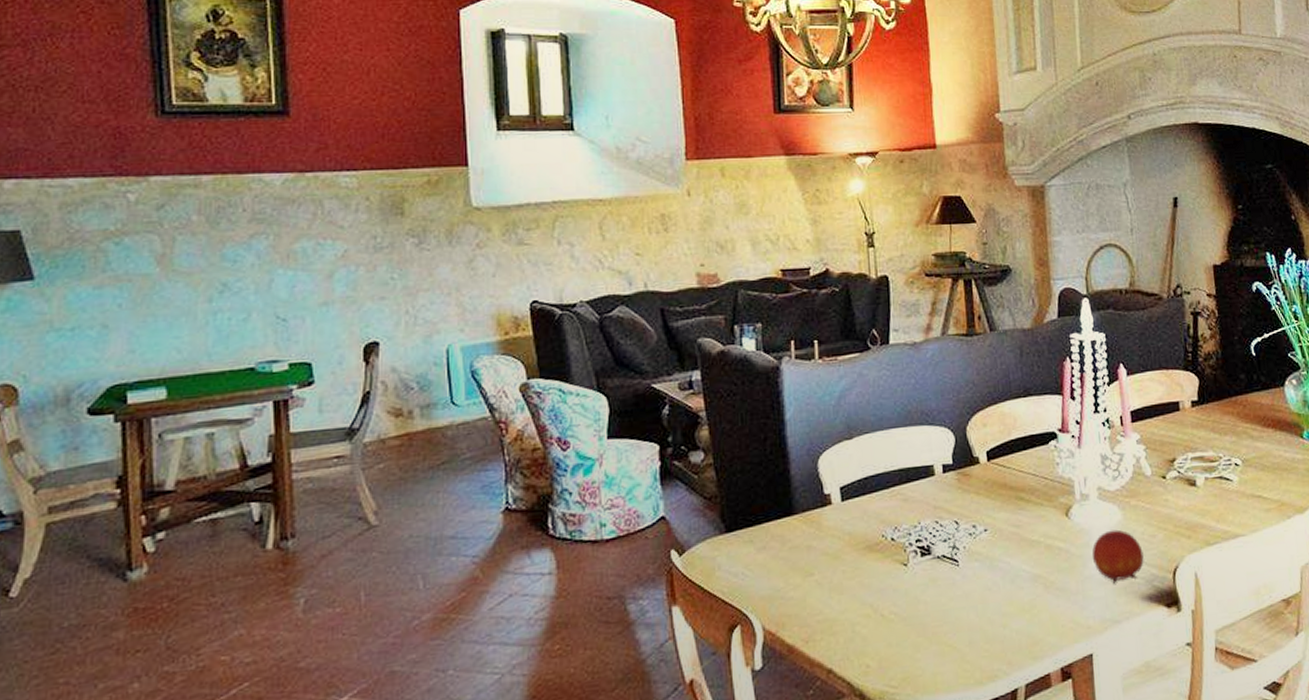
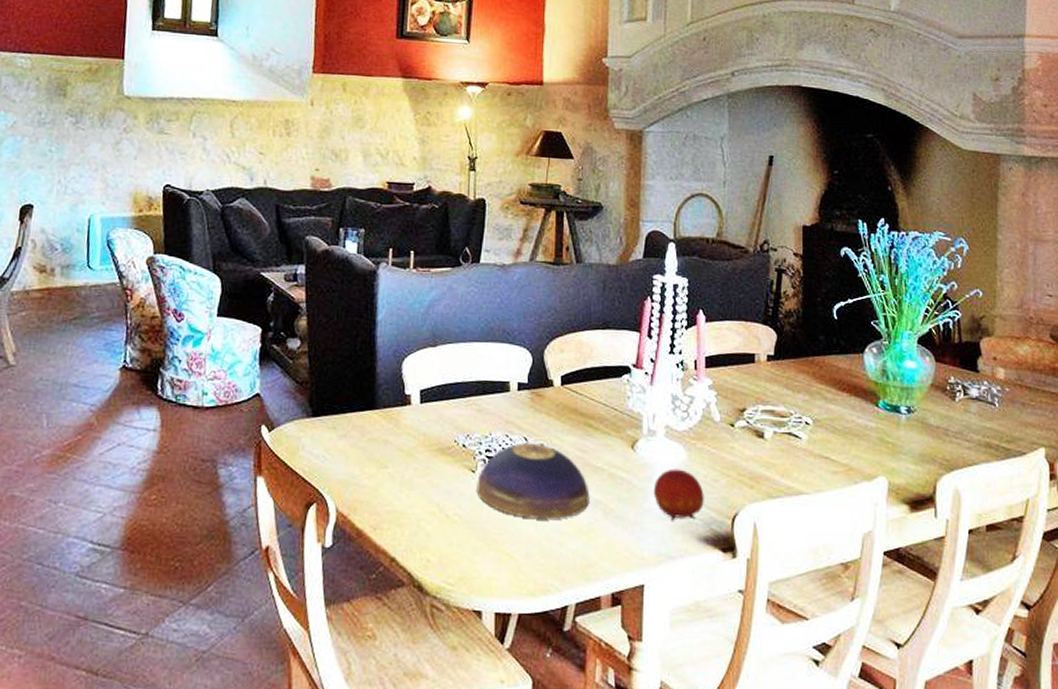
decorative bowl: none [910,525,1029,605] -> present [476,443,590,519]

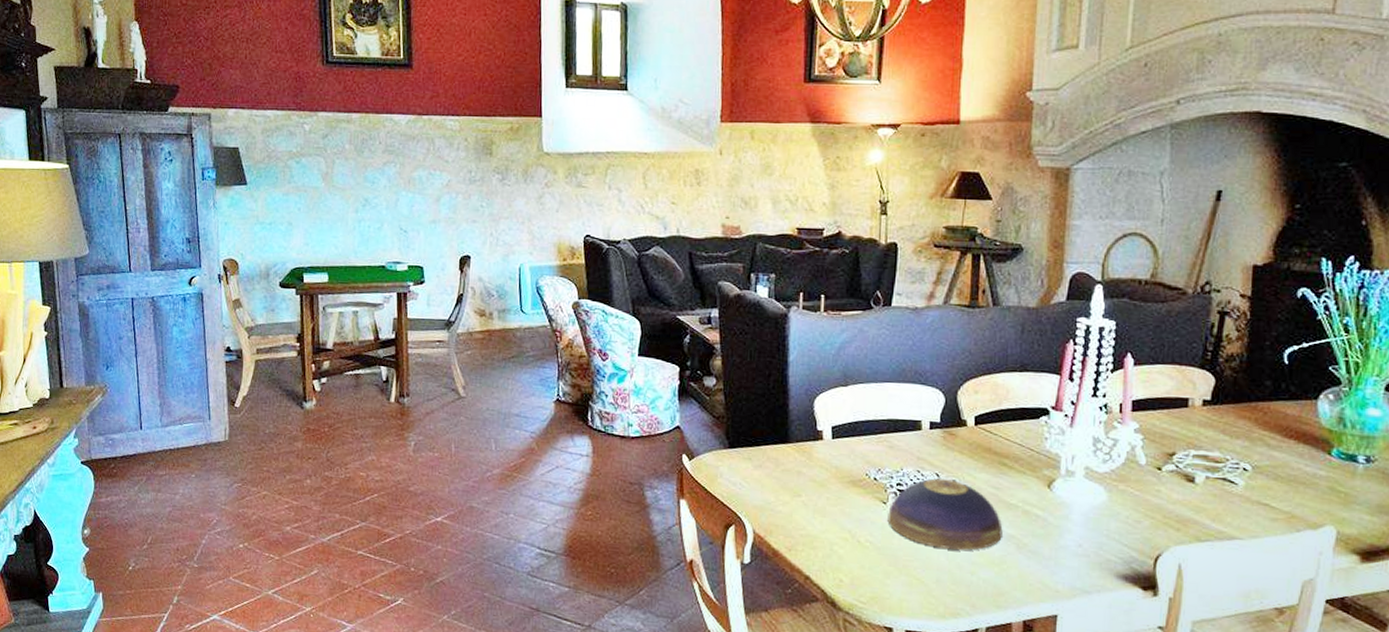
fruit: present [654,468,704,521] -> none [1070,508,1125,558]

